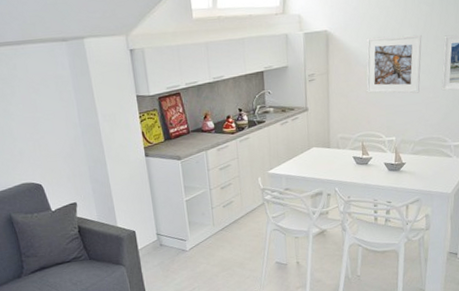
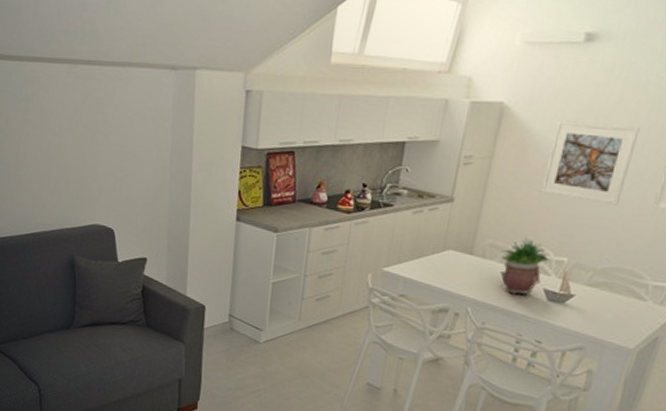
potted plant: none [350,128,384,171] -> present [501,238,551,295]

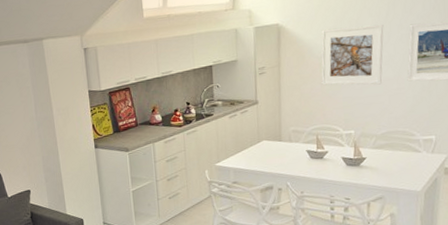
potted plant: present [501,238,551,295] -> none [303,121,341,166]

